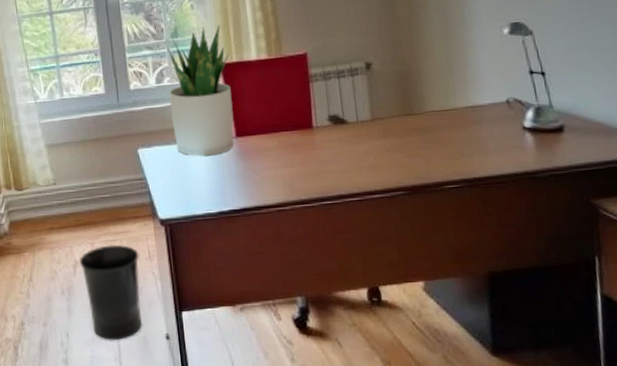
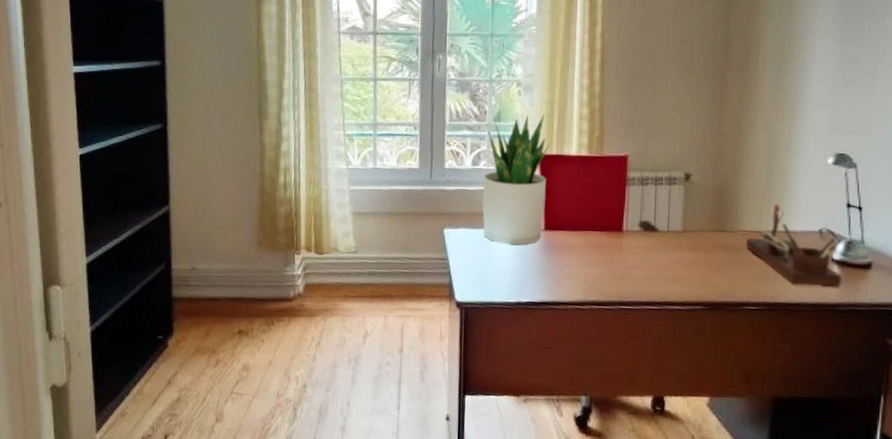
waste bin: present [79,244,142,340] -> none [369,319,431,415]
desk organizer: none [436,80,538,158] -> present [746,203,843,288]

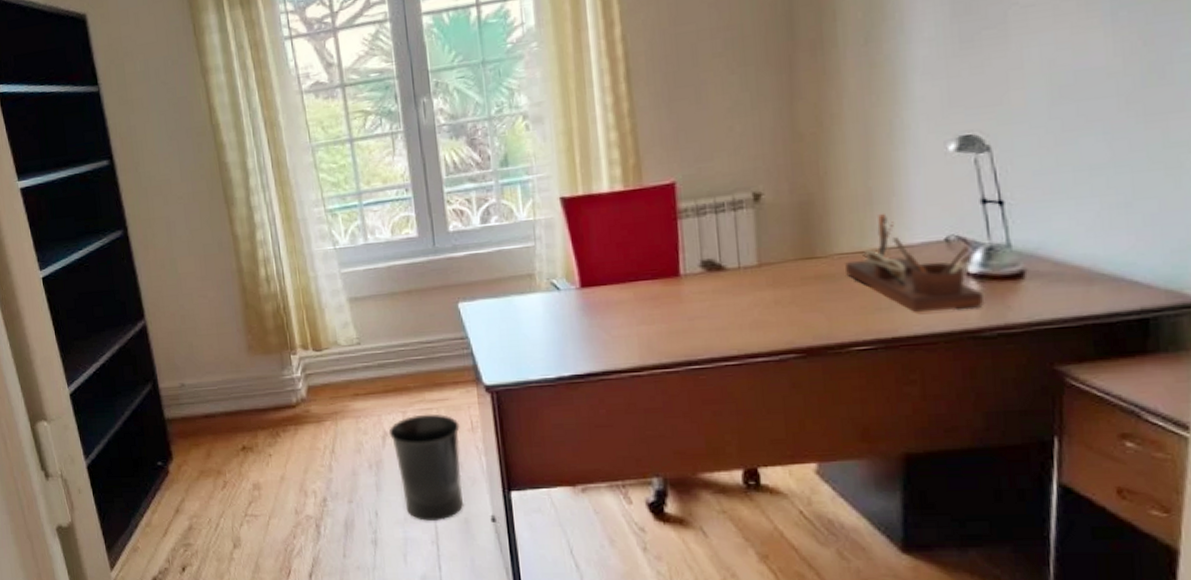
waste bin: none [369,319,431,415] -> present [388,413,463,521]
planter: present [482,114,550,246] -> none [494,149,579,312]

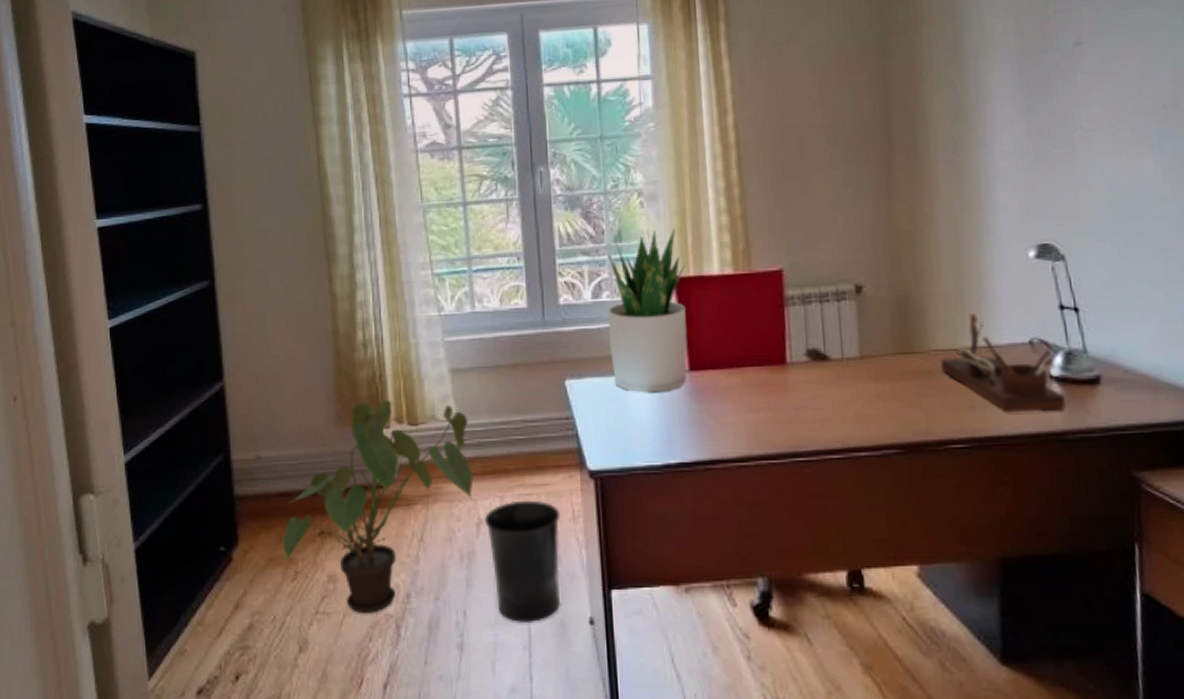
house plant: none [210,329,377,515] -> present [283,399,474,613]
planter: none [494,149,579,312] -> present [607,229,688,393]

